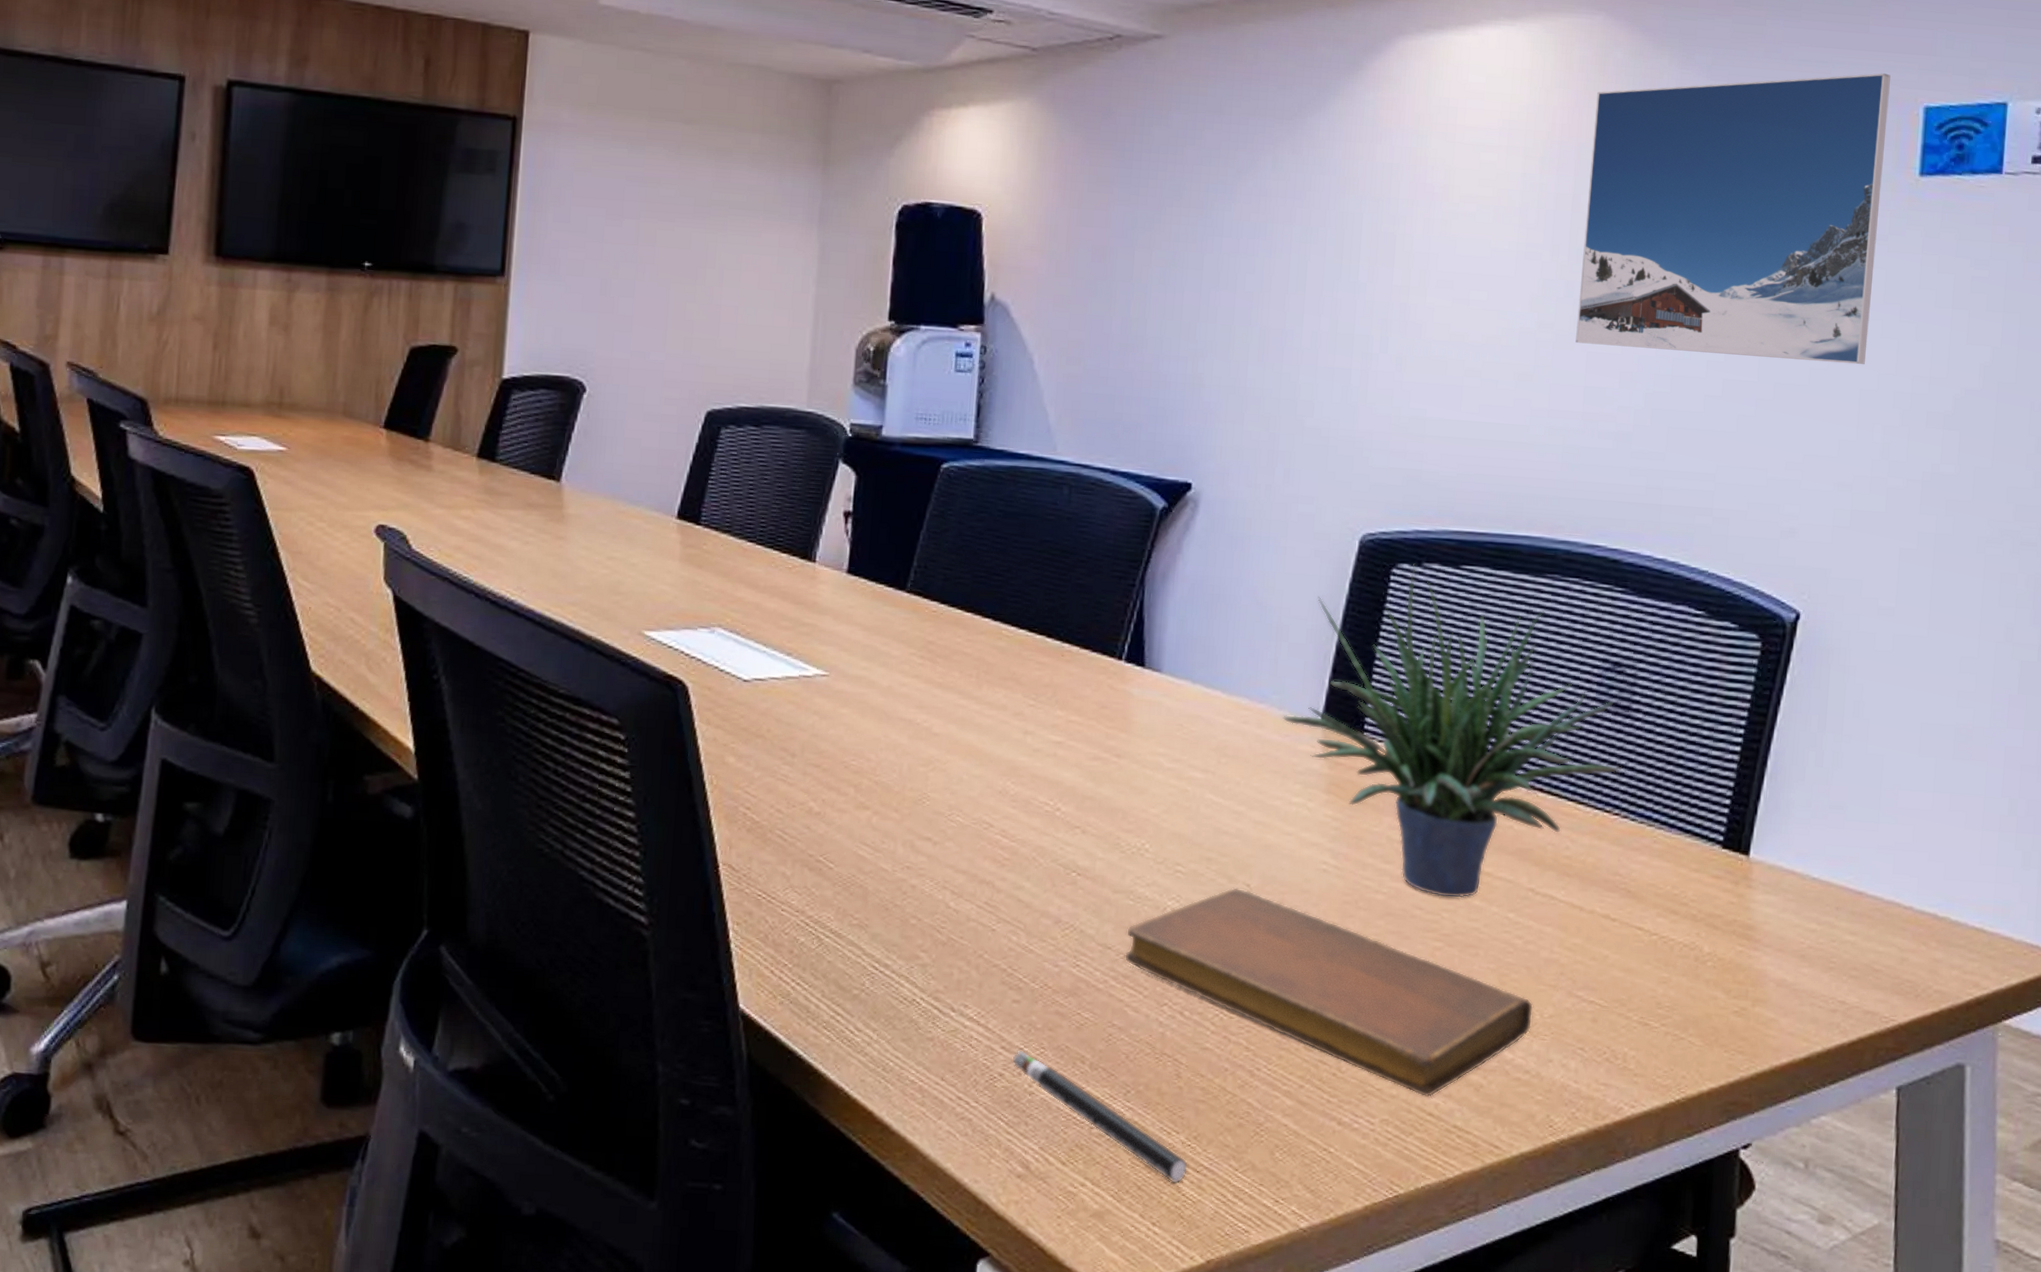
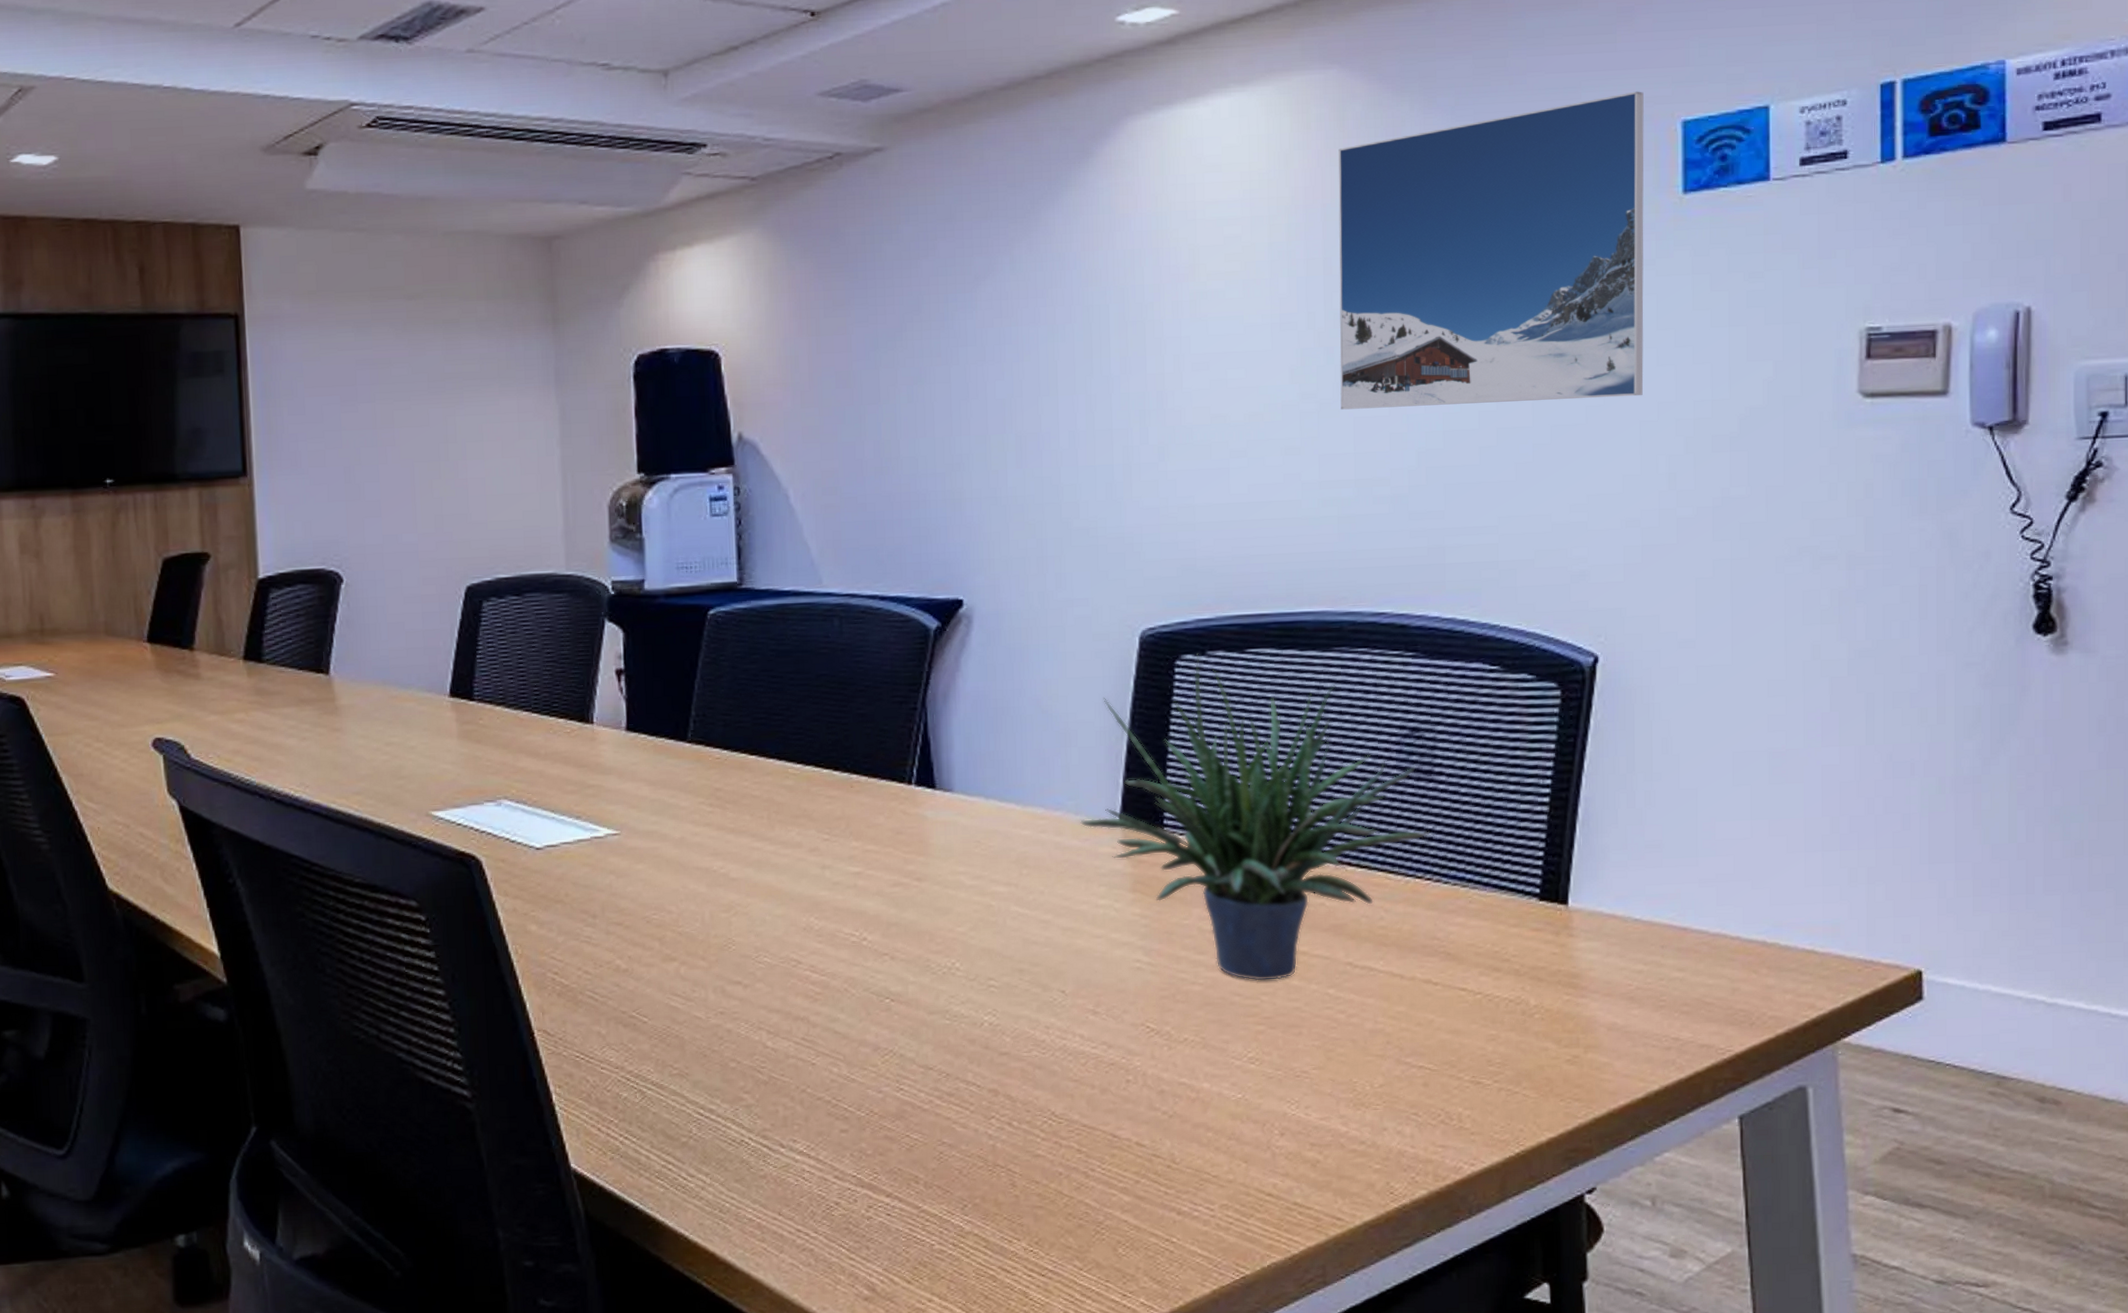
electrical cable: present [1012,1051,1189,1185] -> none [846,1178,1033,1290]
notebook: present [1125,887,1534,1098] -> none [946,995,1363,1179]

